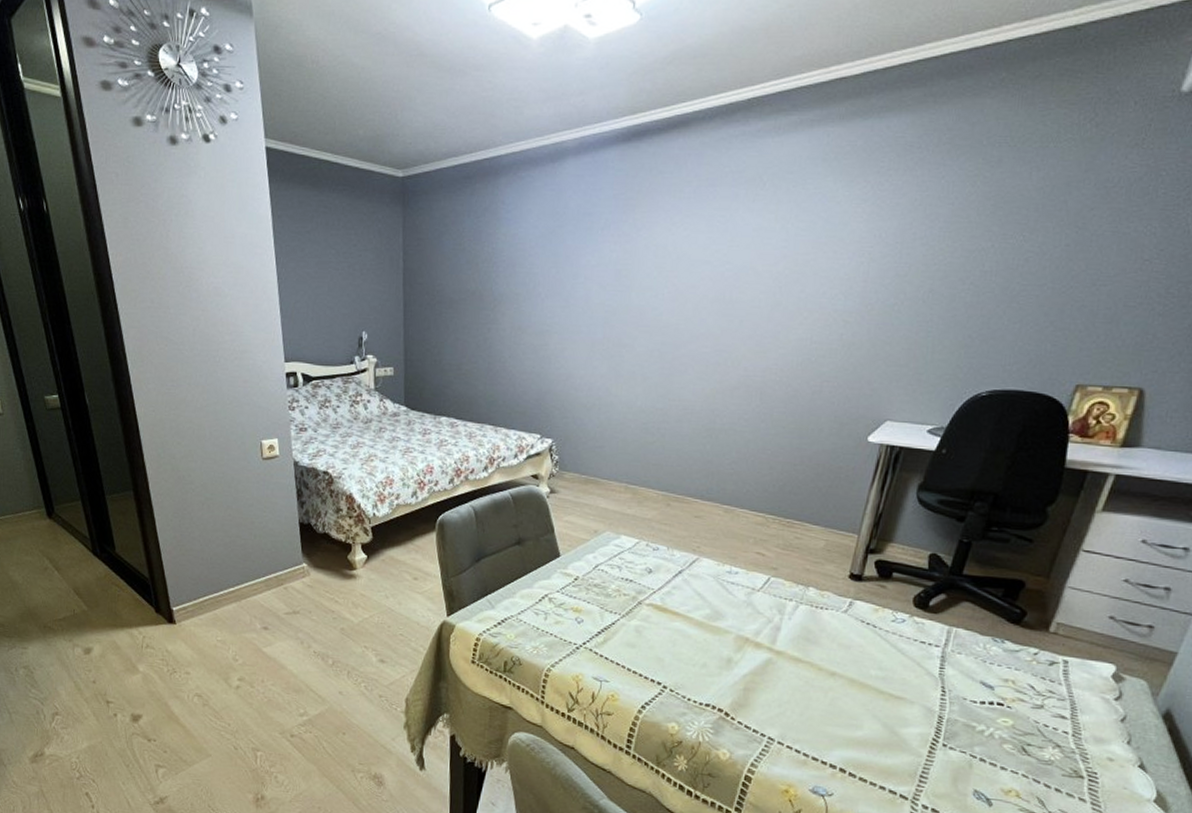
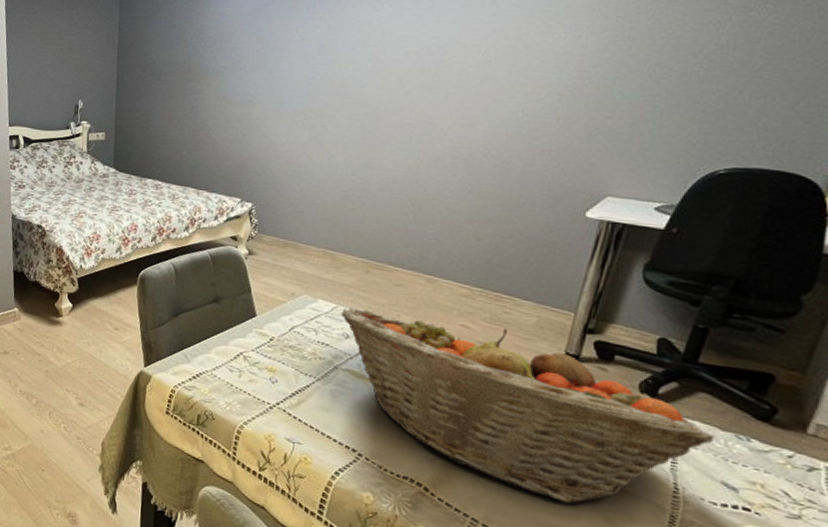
fruit basket: none [643,542,976,715] -> present [340,308,715,505]

